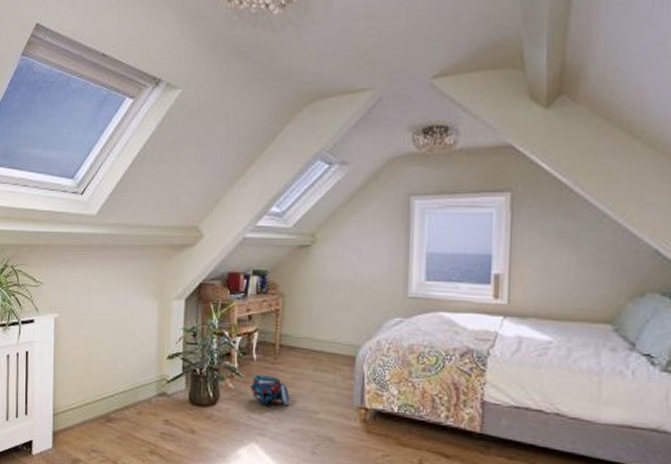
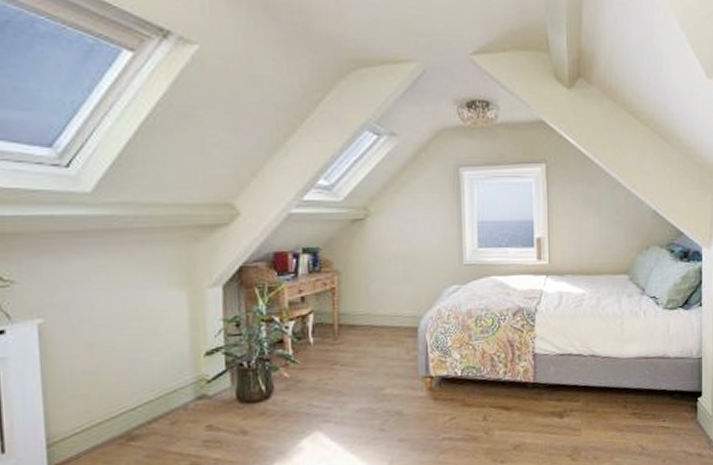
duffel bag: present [250,375,291,405] -> none [309,358,354,389]

